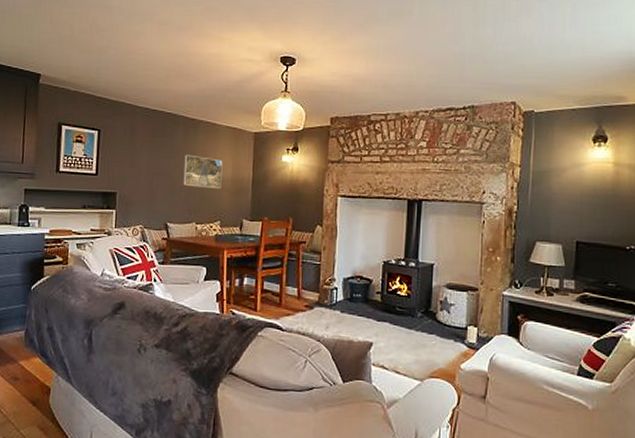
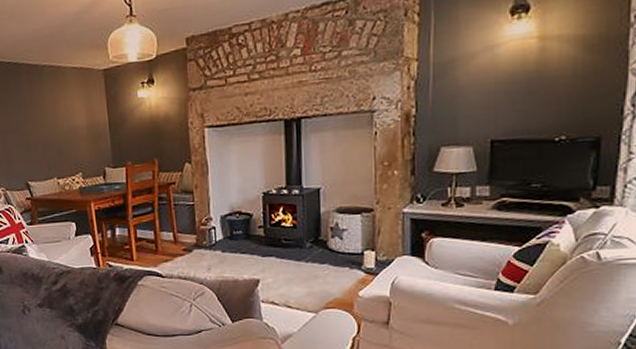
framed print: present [183,154,223,188] -> none [33,105,78,140]

